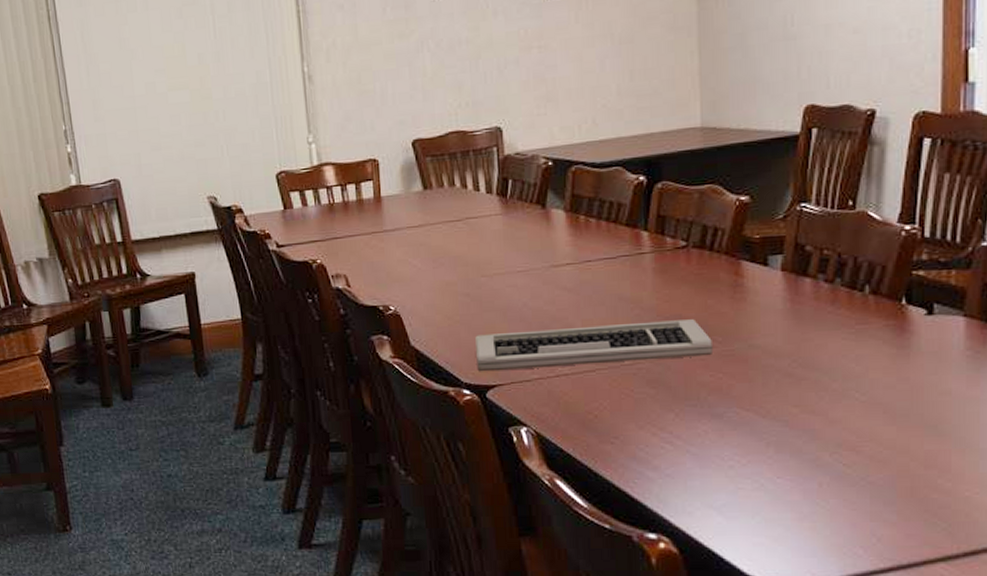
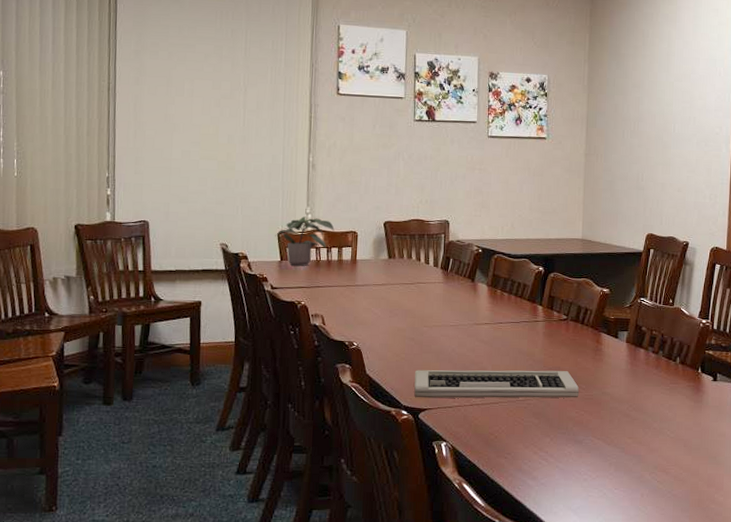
potted plant: none [273,147,348,214] -> present [275,216,335,266]

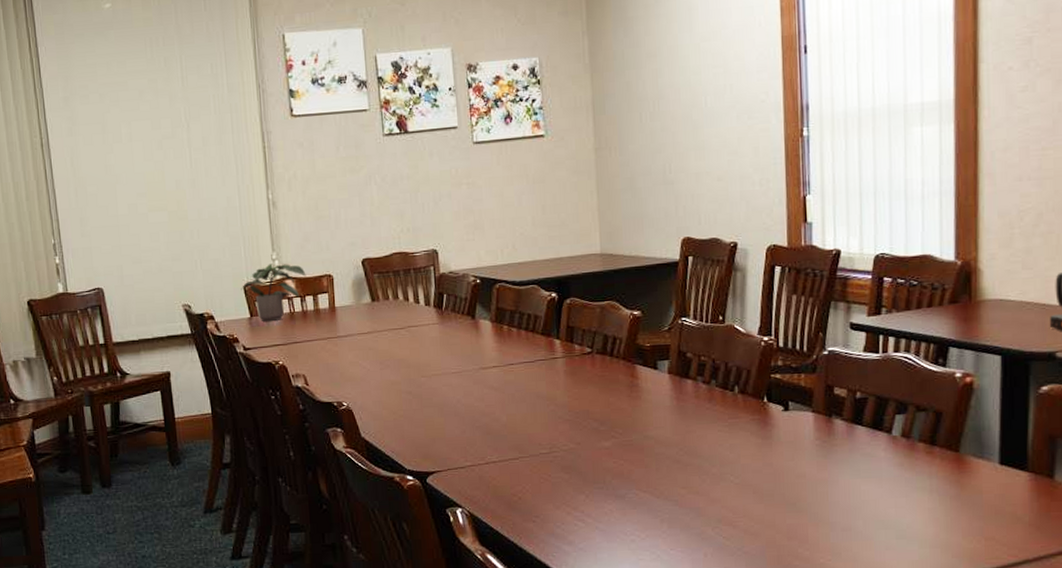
computer keyboard: present [414,370,580,398] -> none [417,414,616,460]

